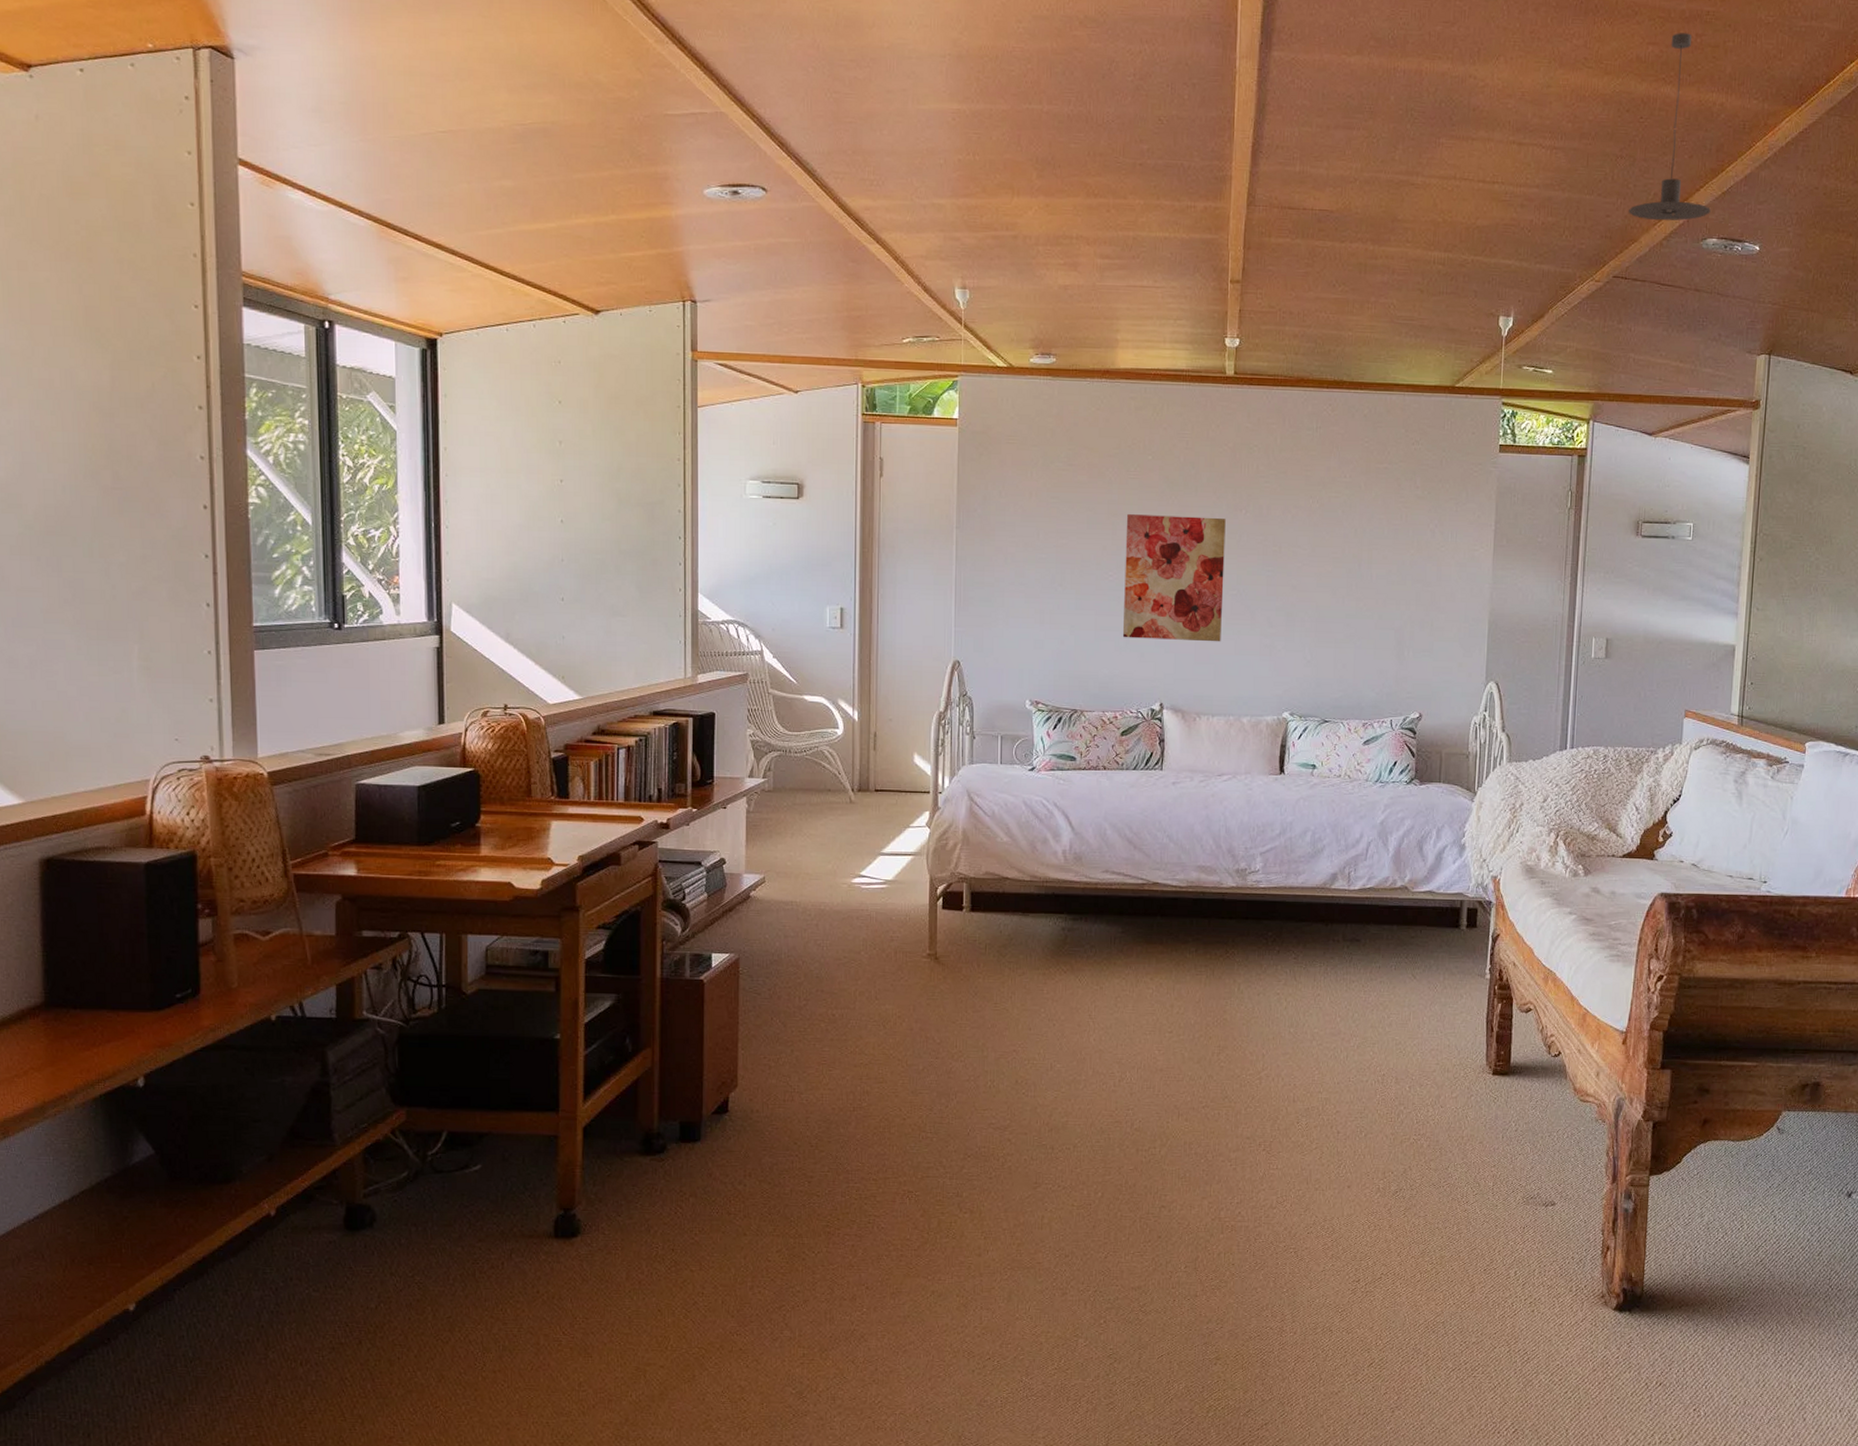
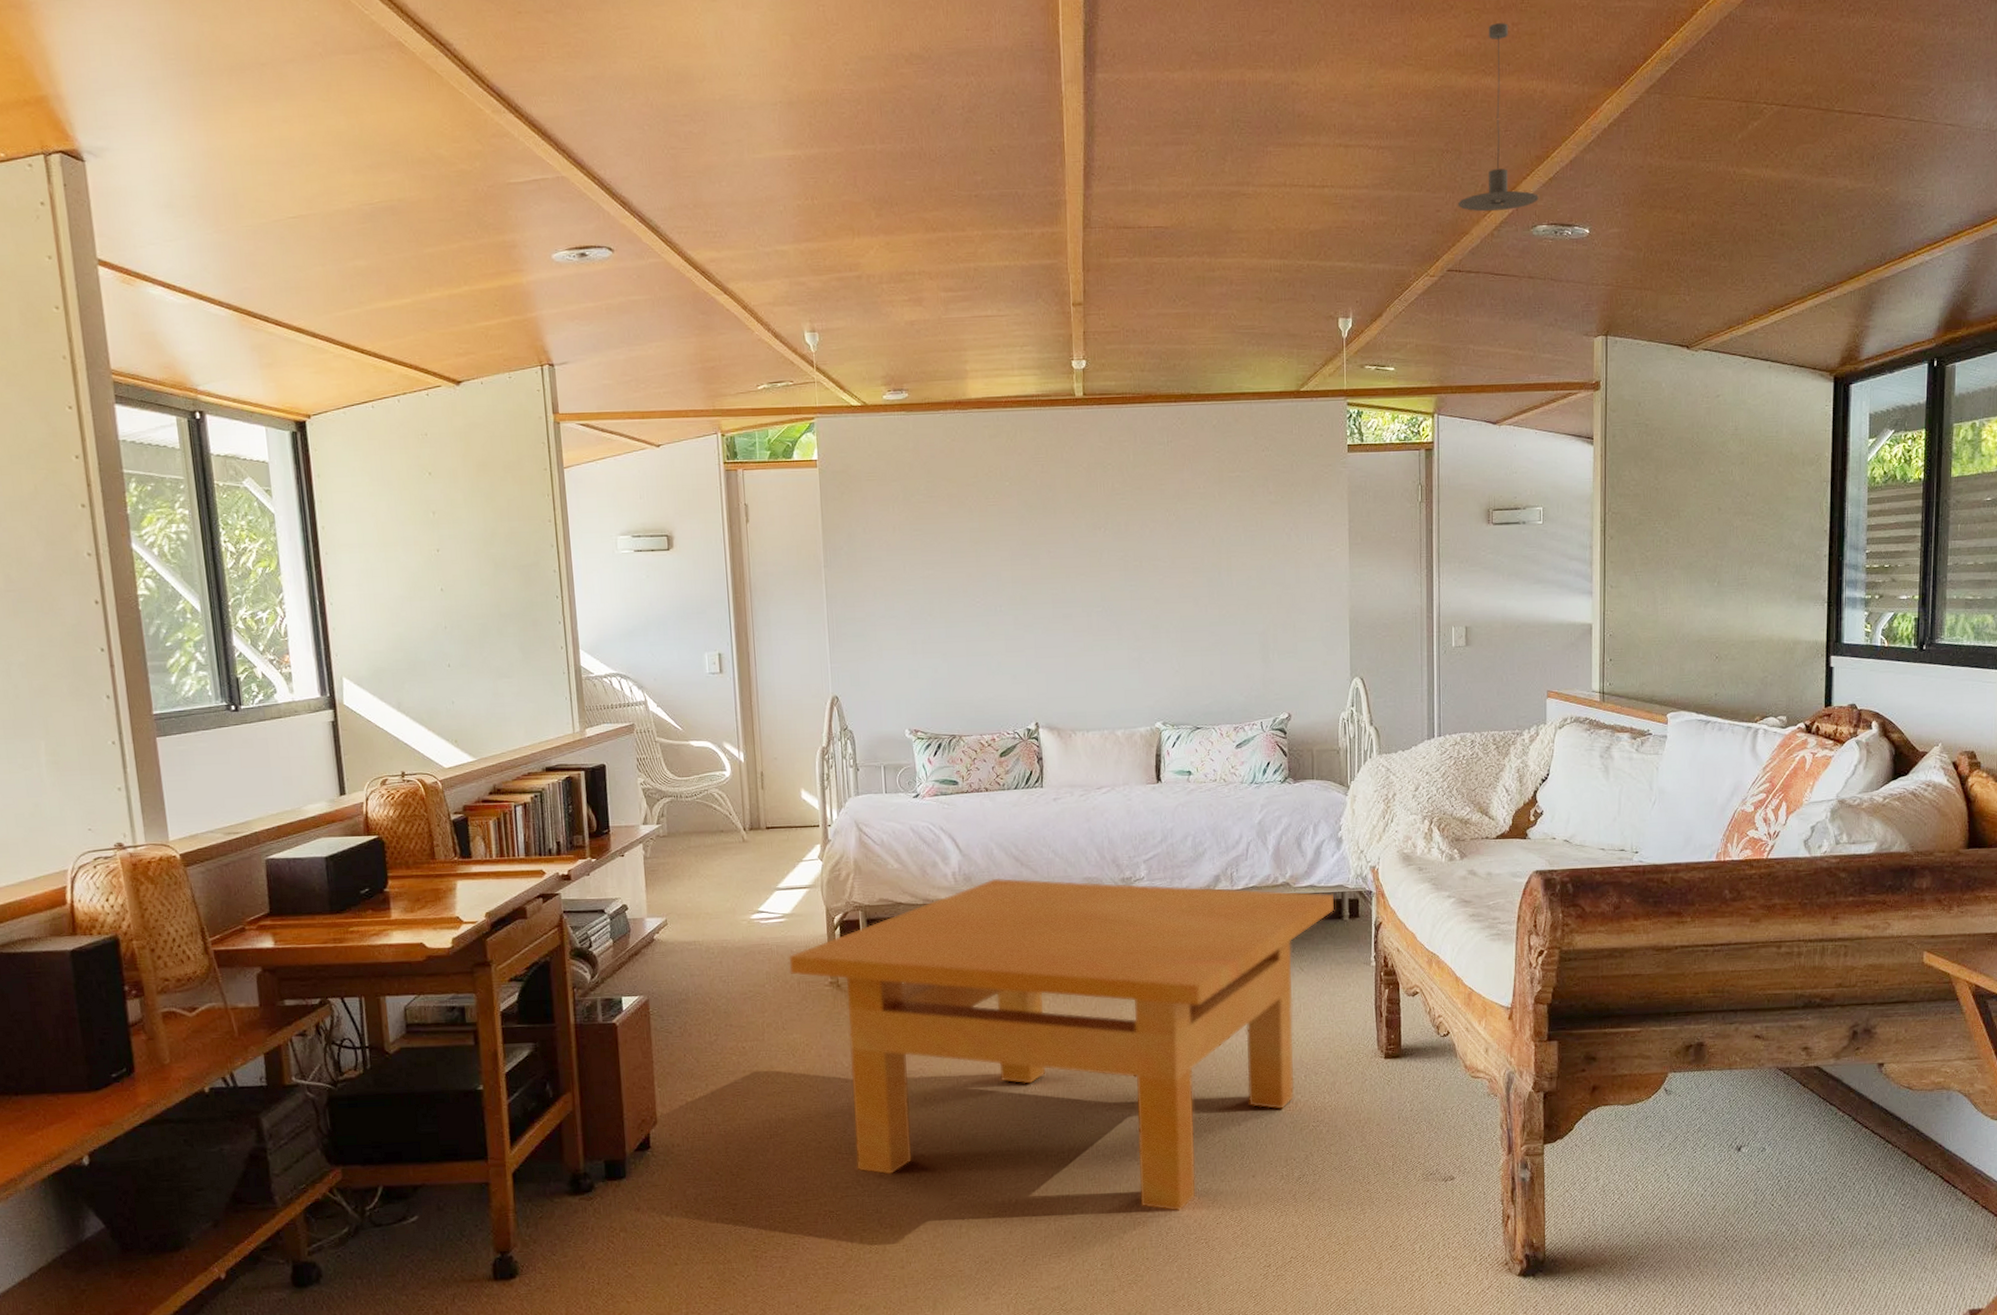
table: none [887,859,1453,1218] -> present [789,878,1335,1212]
wall art: present [1122,514,1226,642] -> none [989,537,1090,662]

